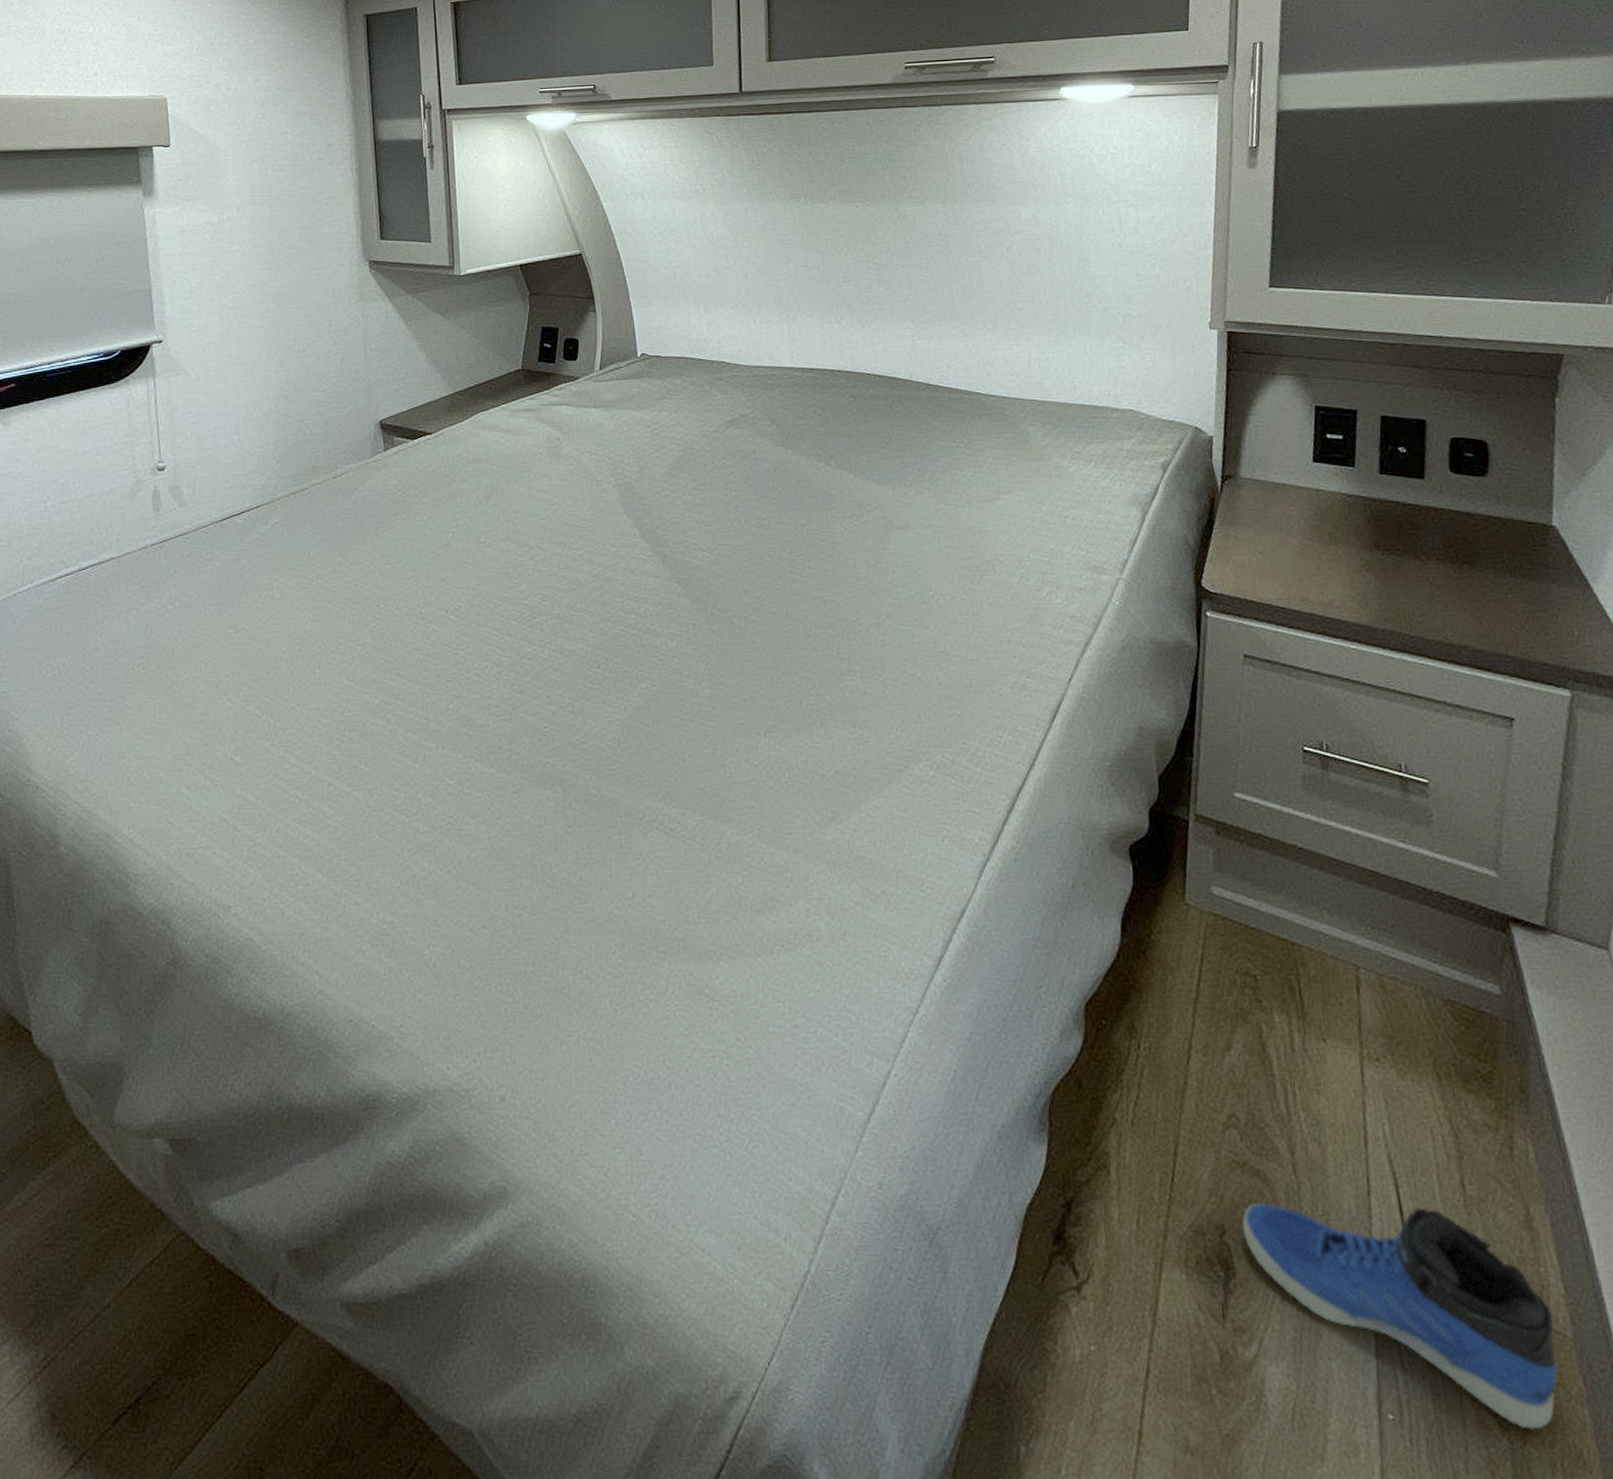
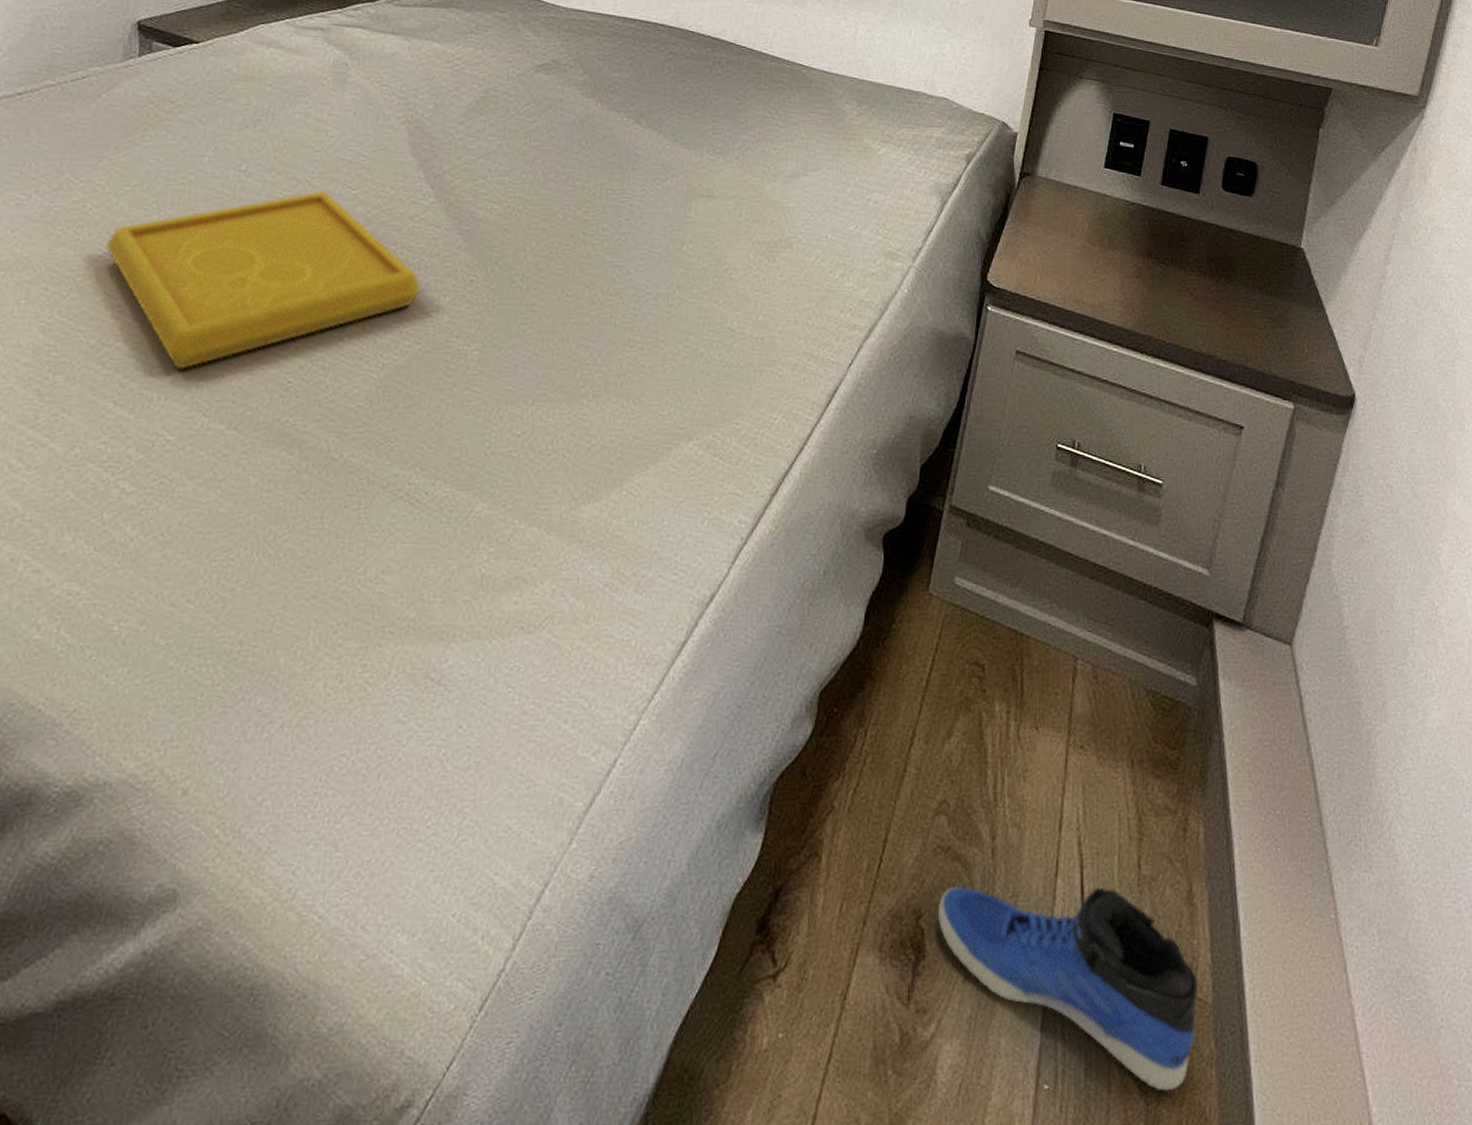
serving tray: none [377,554,649,721] -> present [104,191,421,370]

